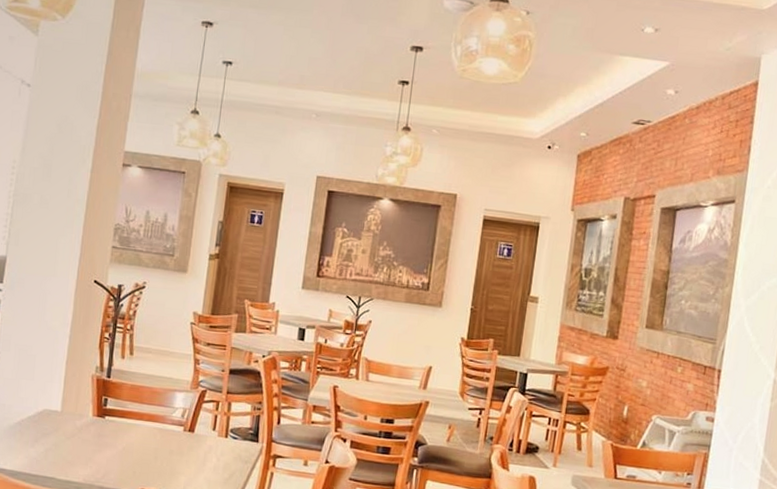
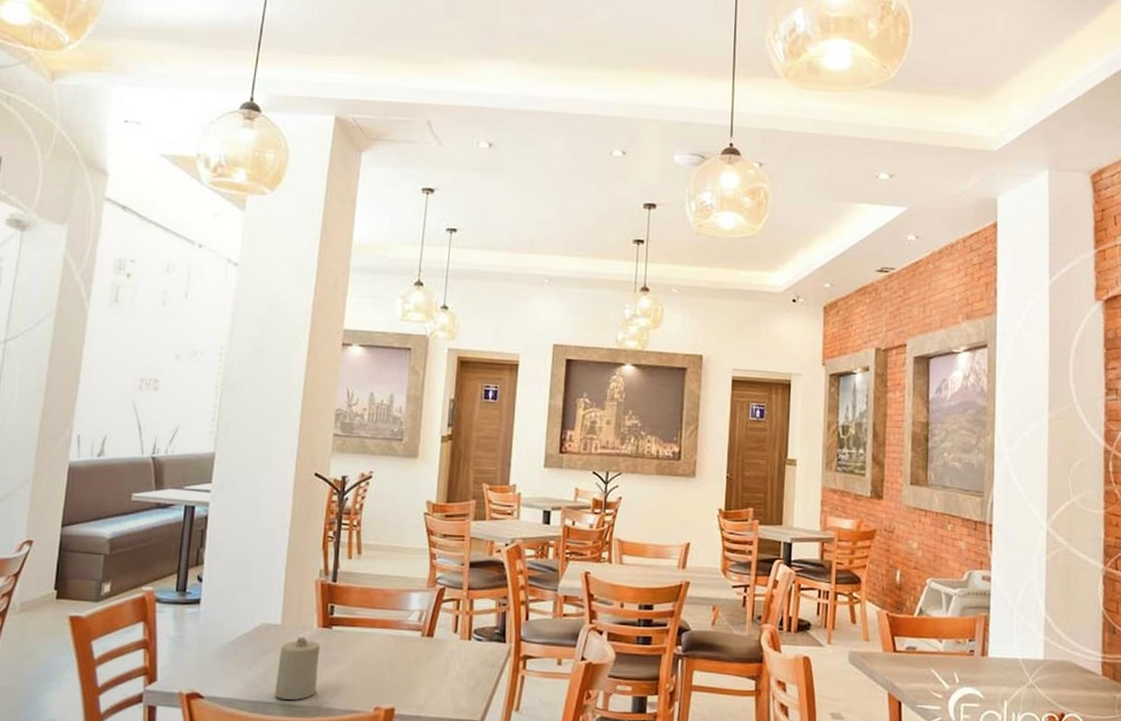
candle: none [54,423,95,477] -> present [275,637,321,700]

